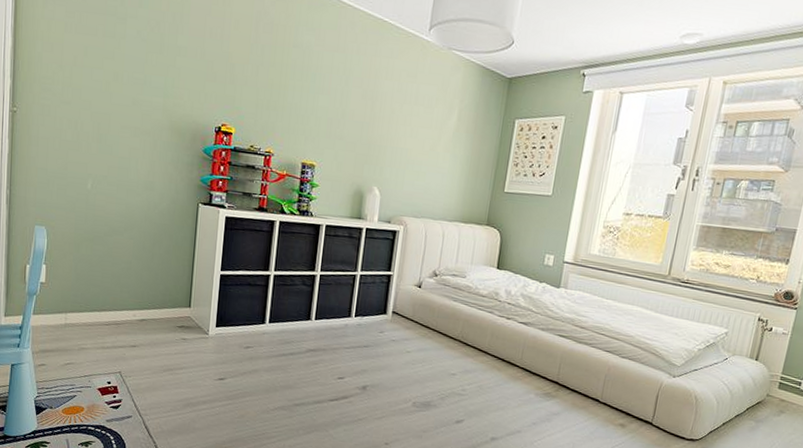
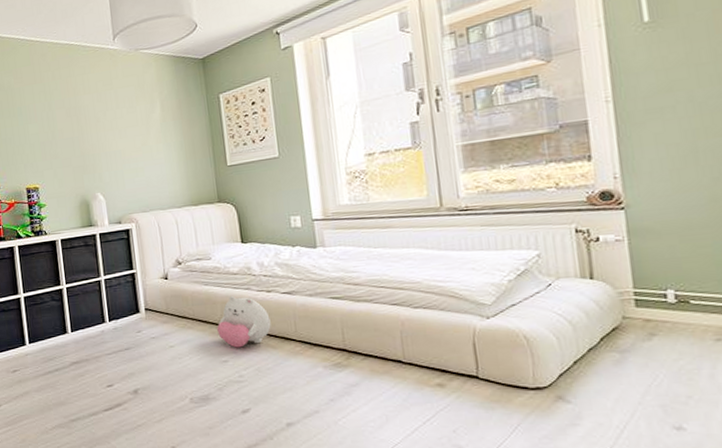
plush toy: none [453,315,503,365] -> present [217,295,271,348]

